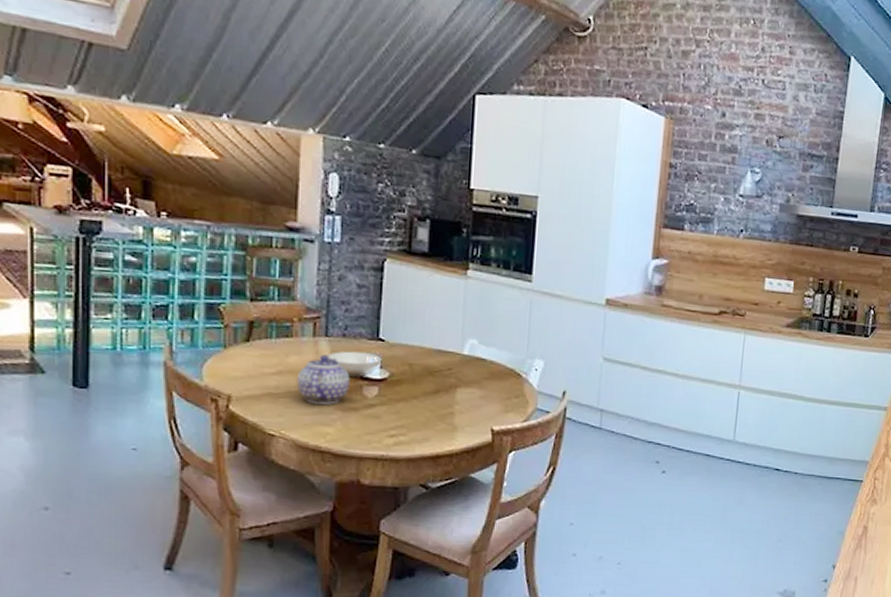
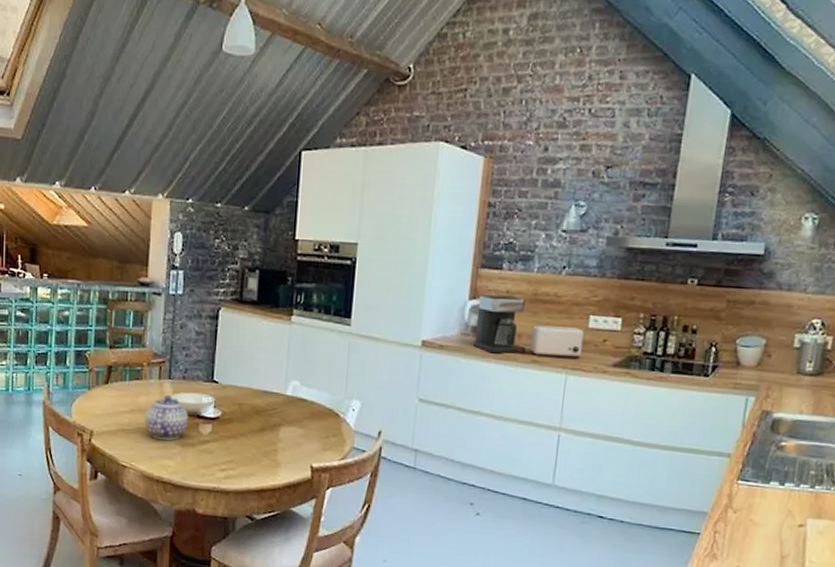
coffee maker: none [657,254,707,314] -> present [473,295,526,355]
toaster: none [711,286,762,320] -> present [530,325,585,360]

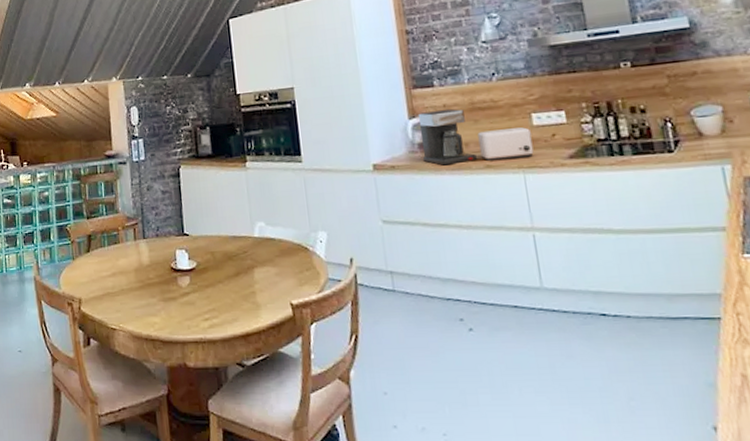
teapot: present [144,395,188,440] -> none [126,254,167,298]
bowl: present [171,392,216,416] -> none [147,247,189,270]

